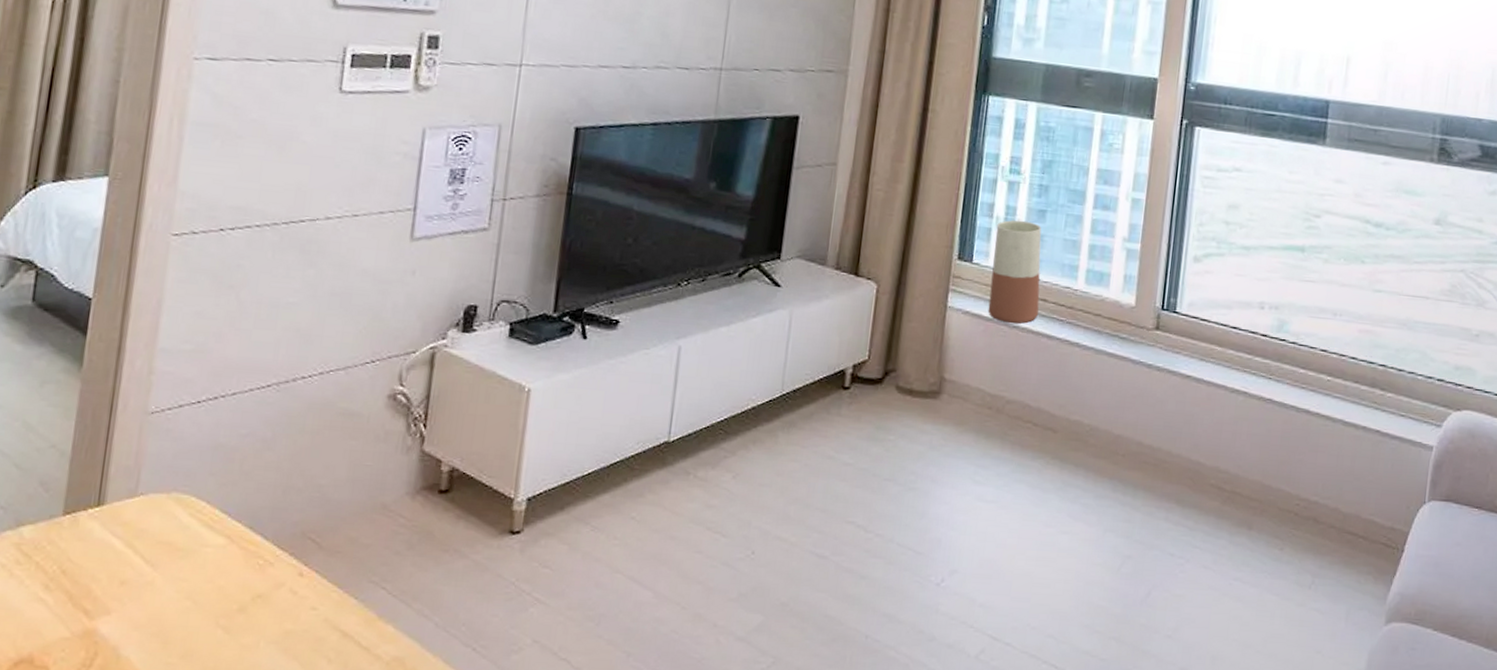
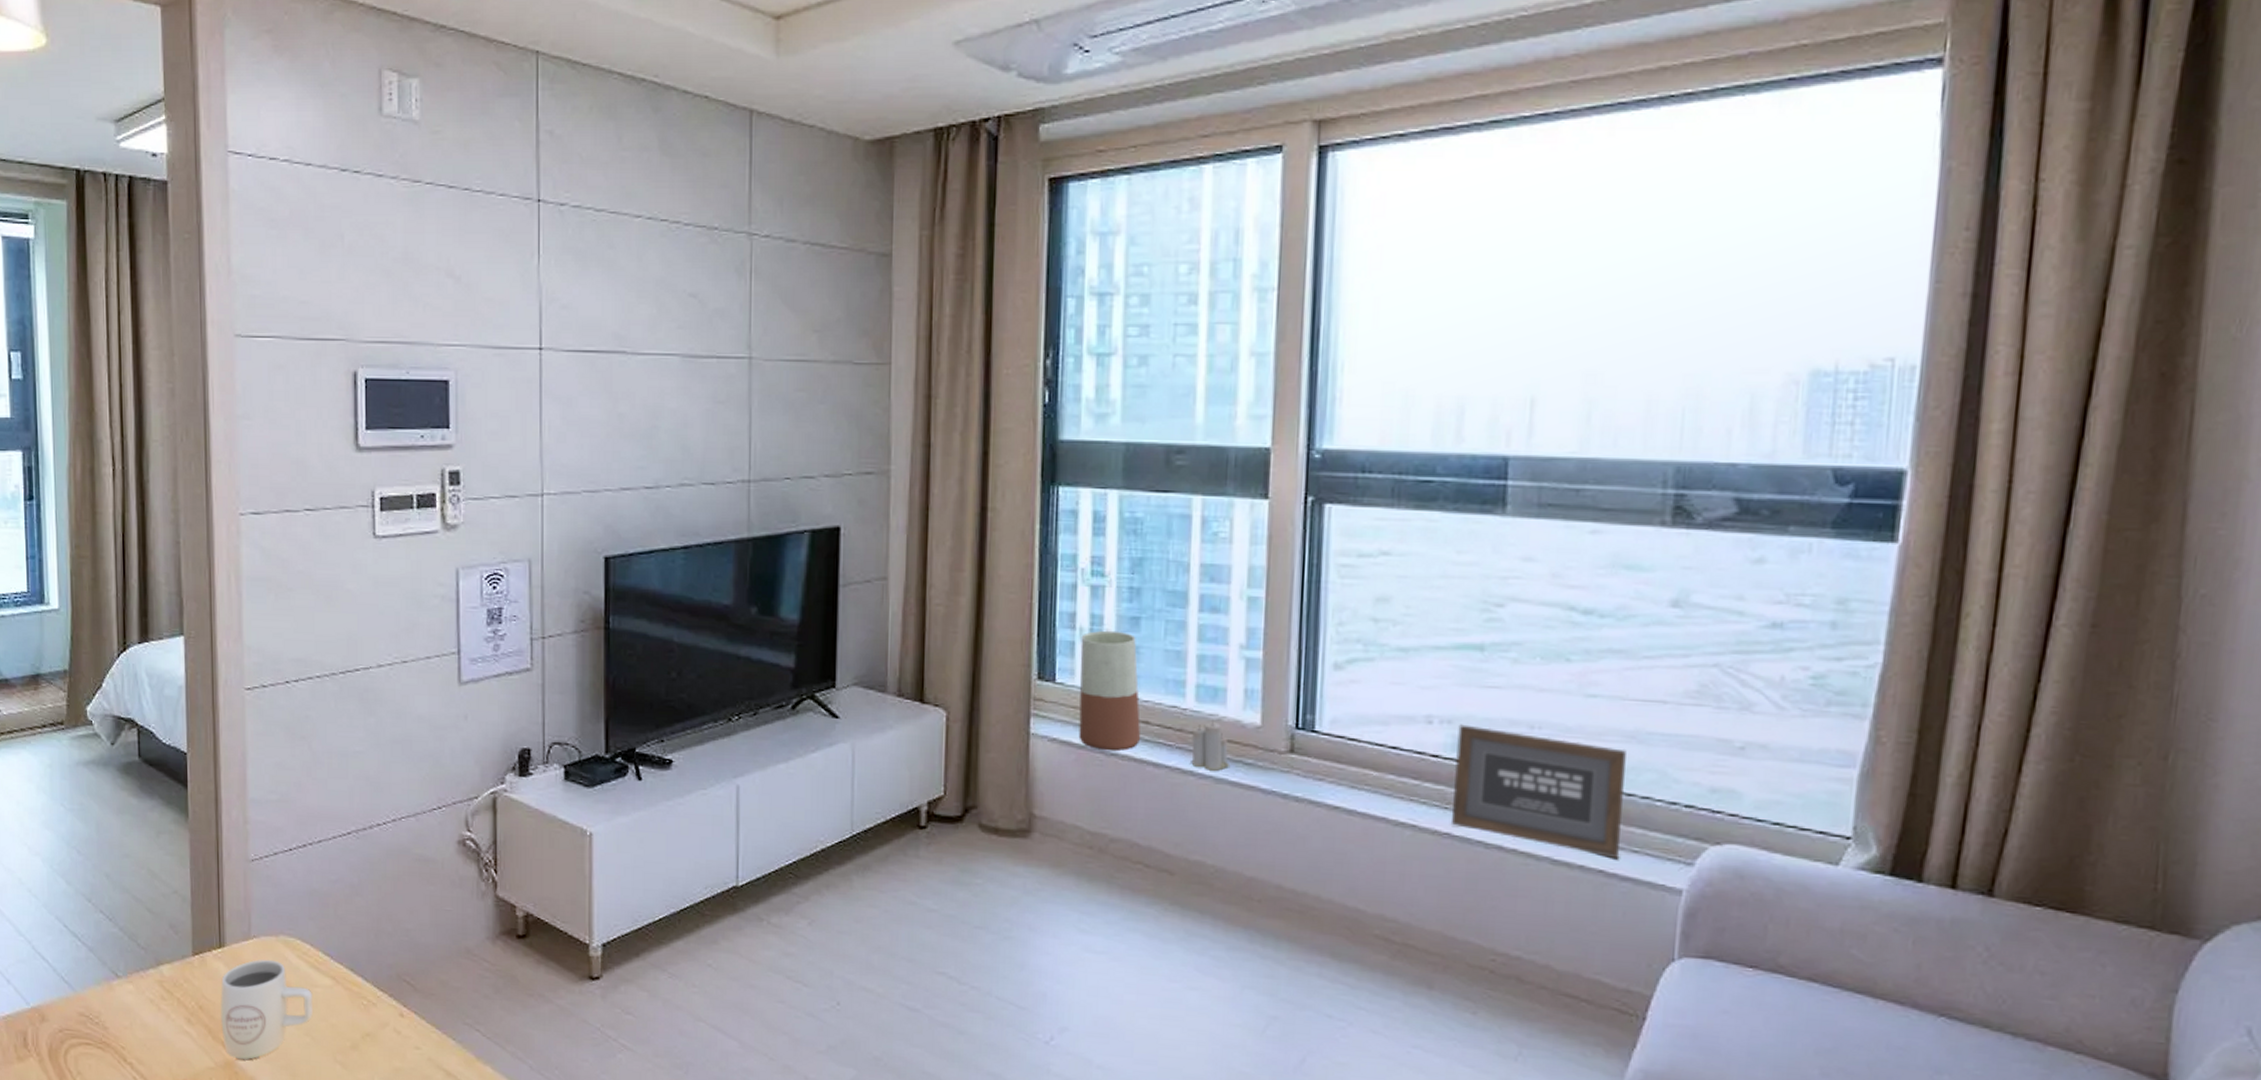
mug: none [85,518,201,627] -> present [220,959,314,1059]
candle: none [1077,300,1108,343] -> present [1191,720,1229,771]
picture frame: none [1274,310,1400,421] -> present [1452,724,1626,858]

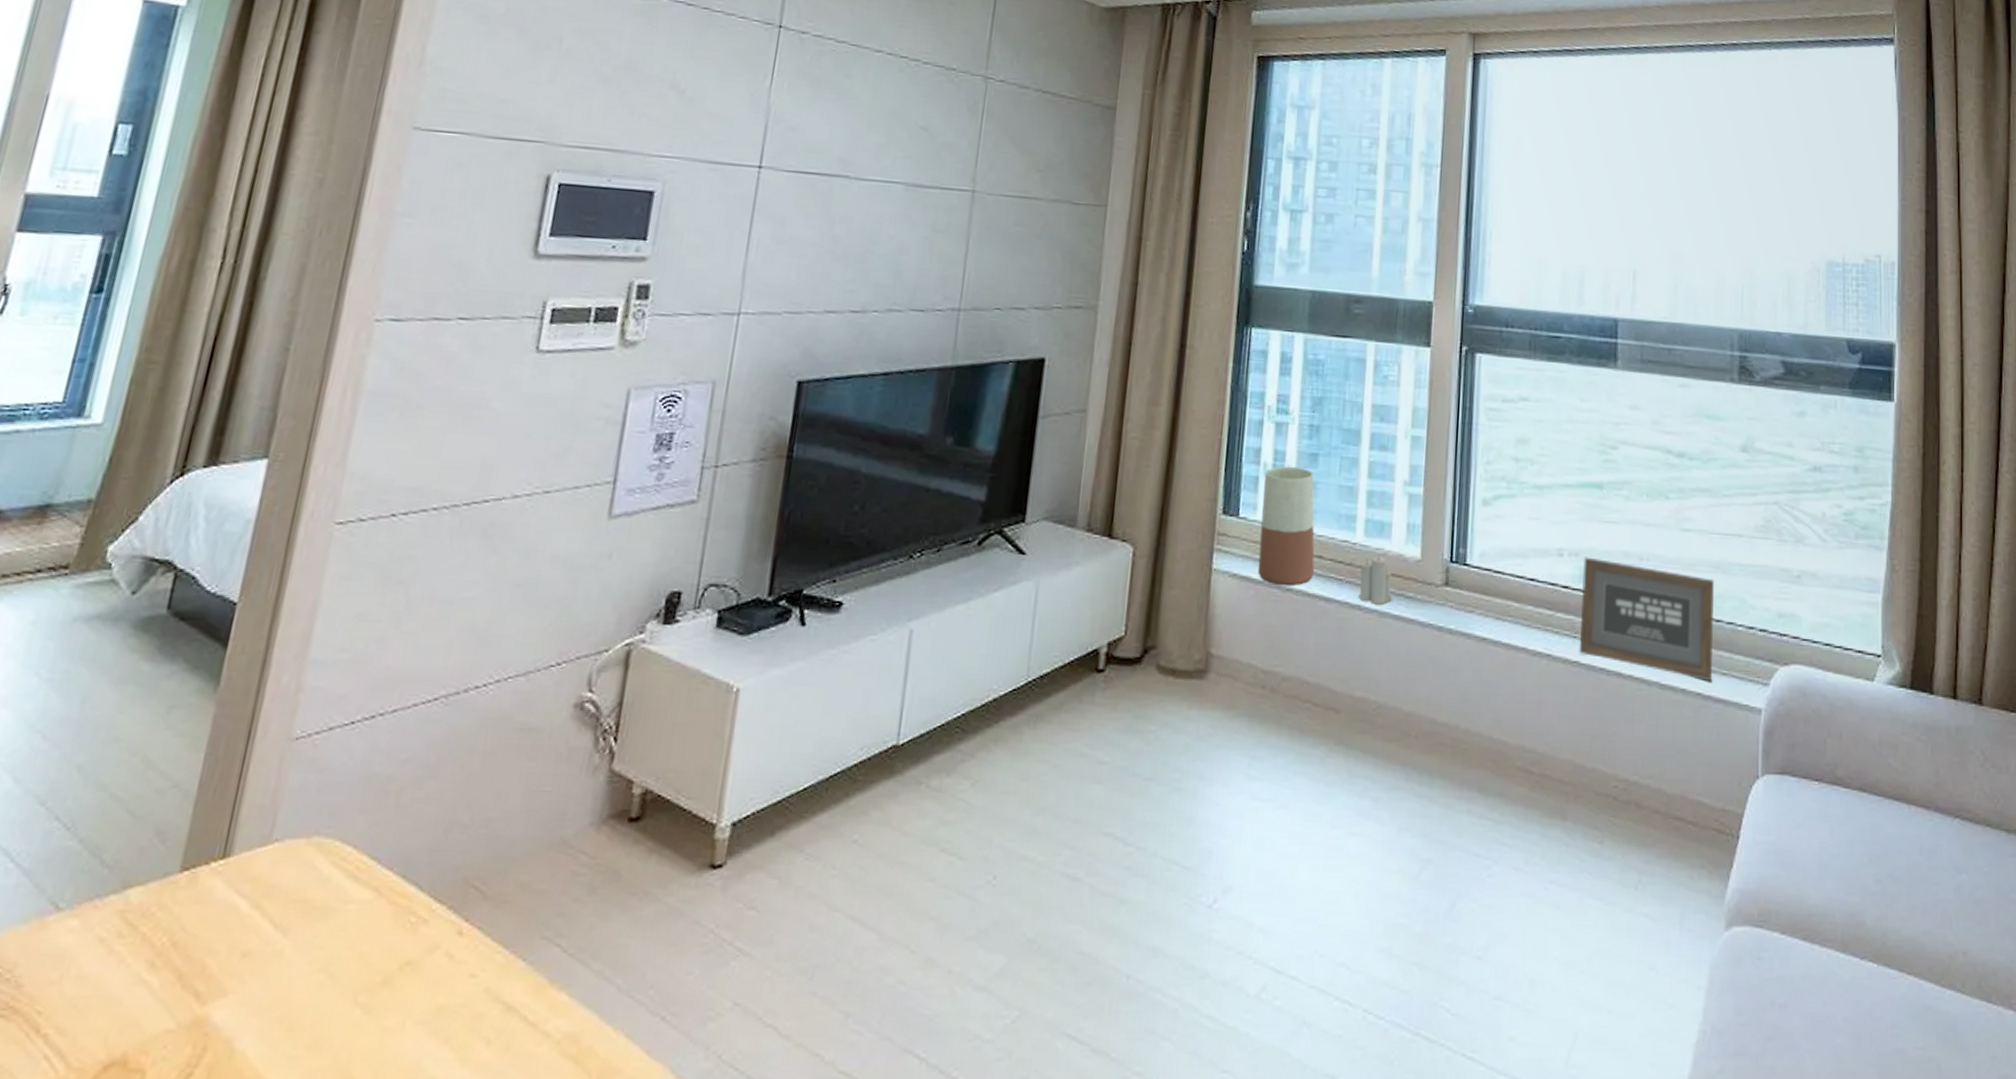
mug: present [220,959,314,1059] -> none [196,870,342,1013]

